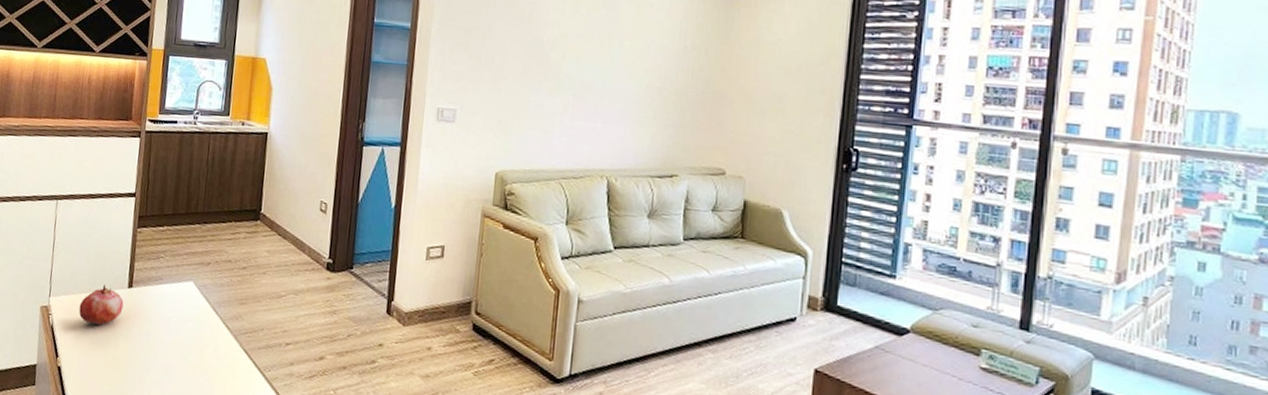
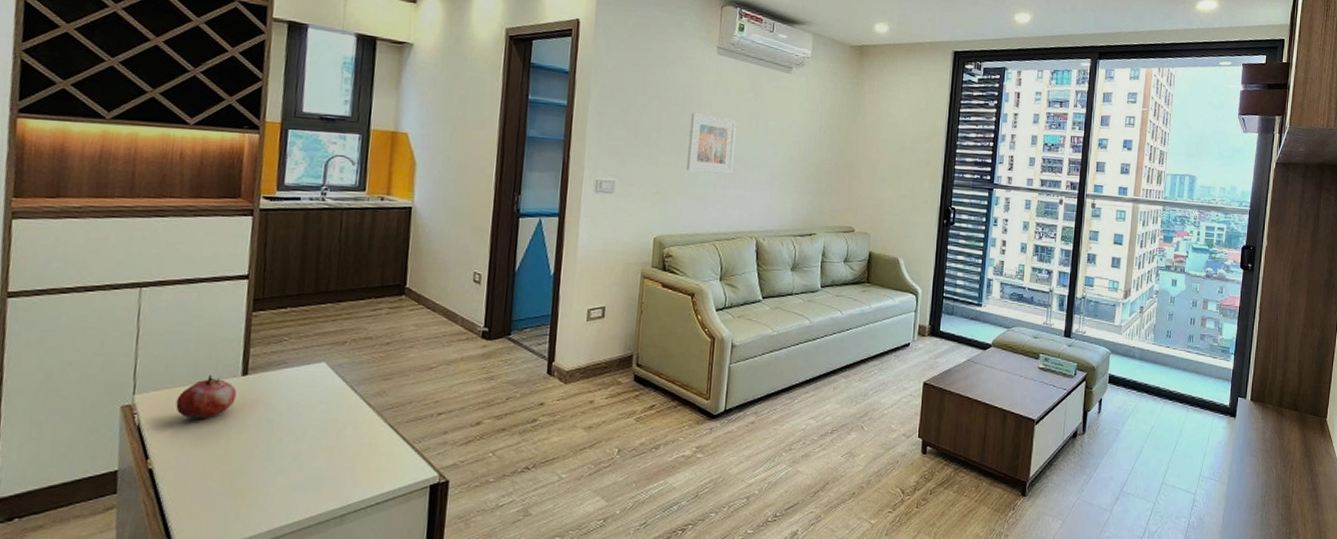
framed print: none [531,34,587,103] -> present [687,113,737,174]

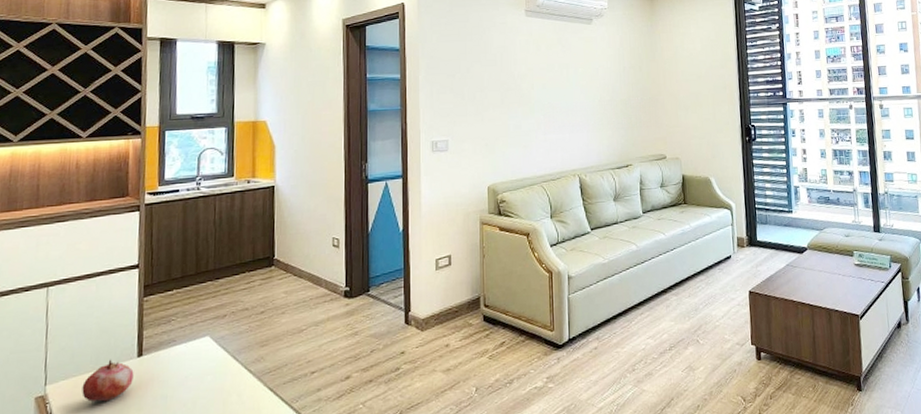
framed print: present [687,113,737,174] -> none [509,70,551,123]

